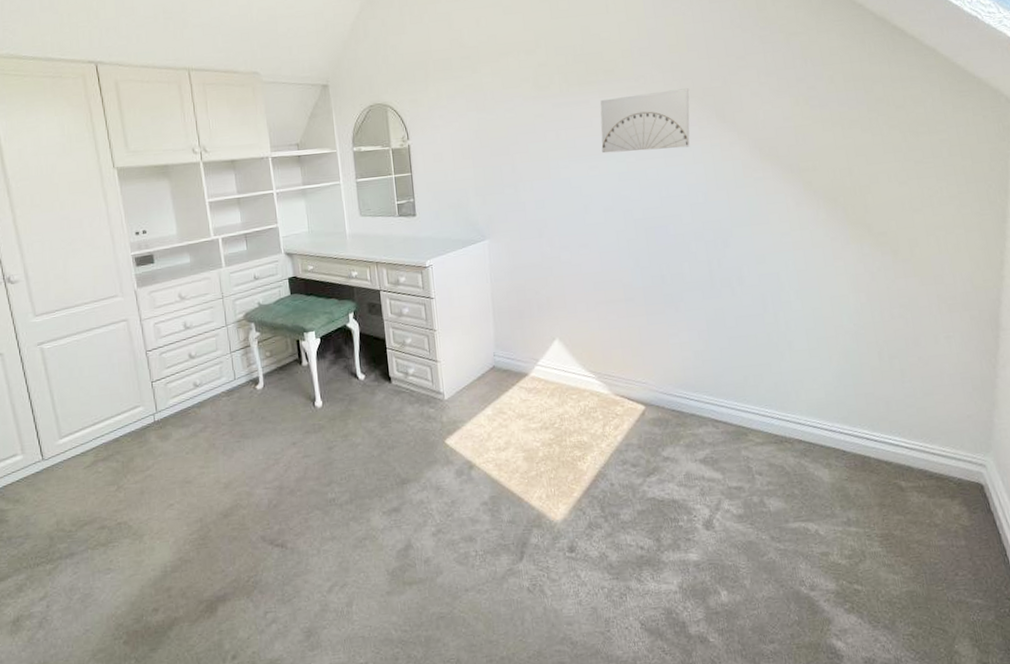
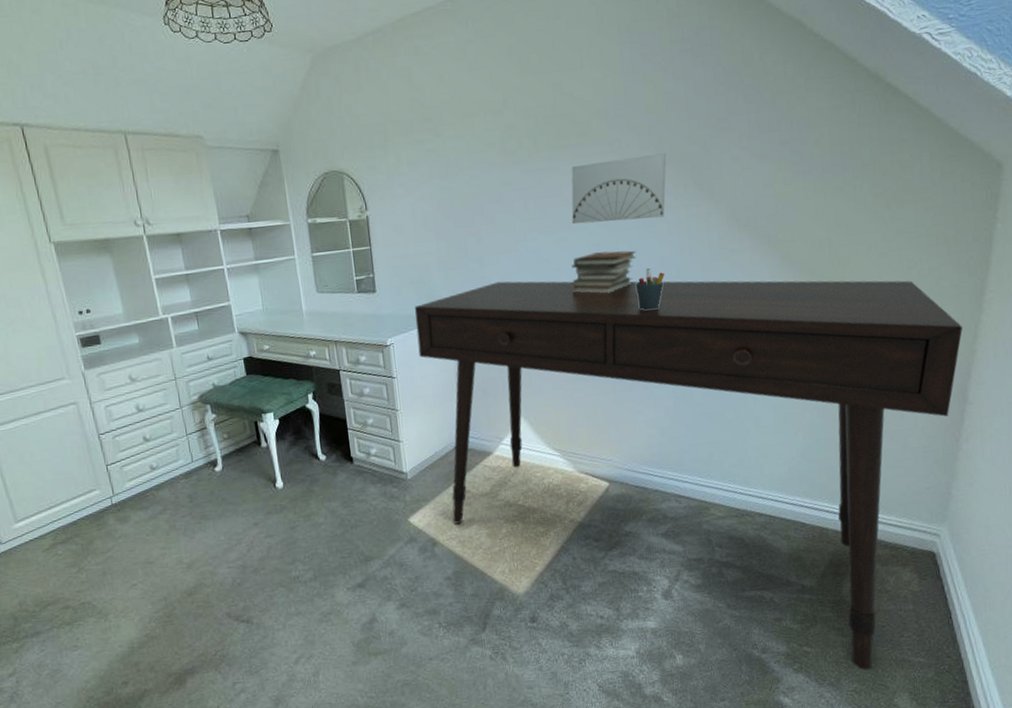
desk: none [452,206,989,612] -> present [414,280,963,670]
book stack: none [602,178,664,219] -> present [571,250,636,294]
pen holder: none [665,194,692,235] -> present [636,267,664,310]

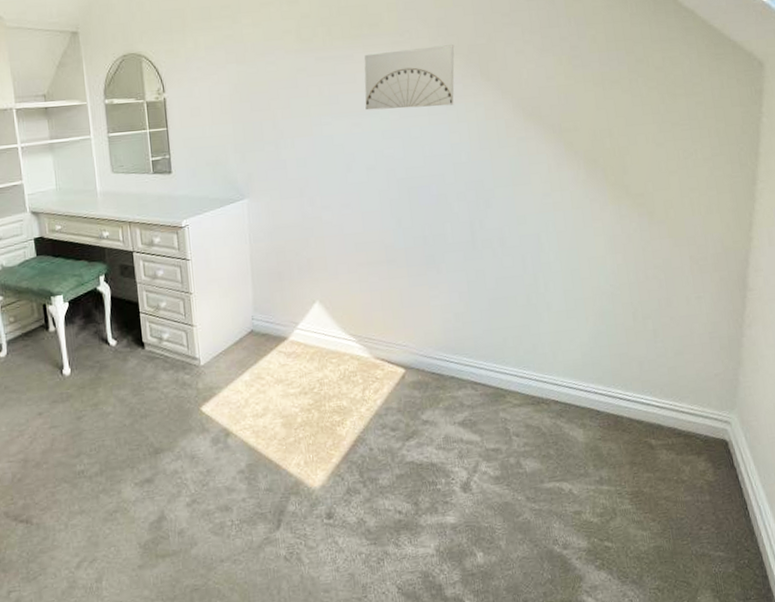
desk: present [414,280,963,670] -> none [210,164,739,566]
book stack: present [571,250,636,294] -> none [365,136,428,178]
pen holder: present [636,267,664,310] -> none [428,153,455,195]

